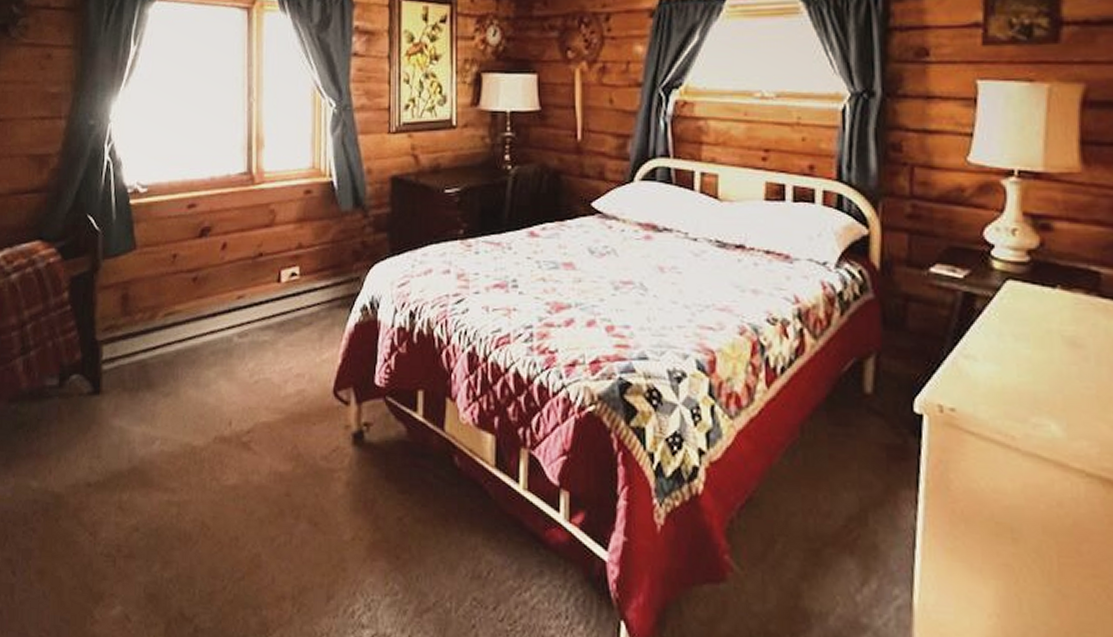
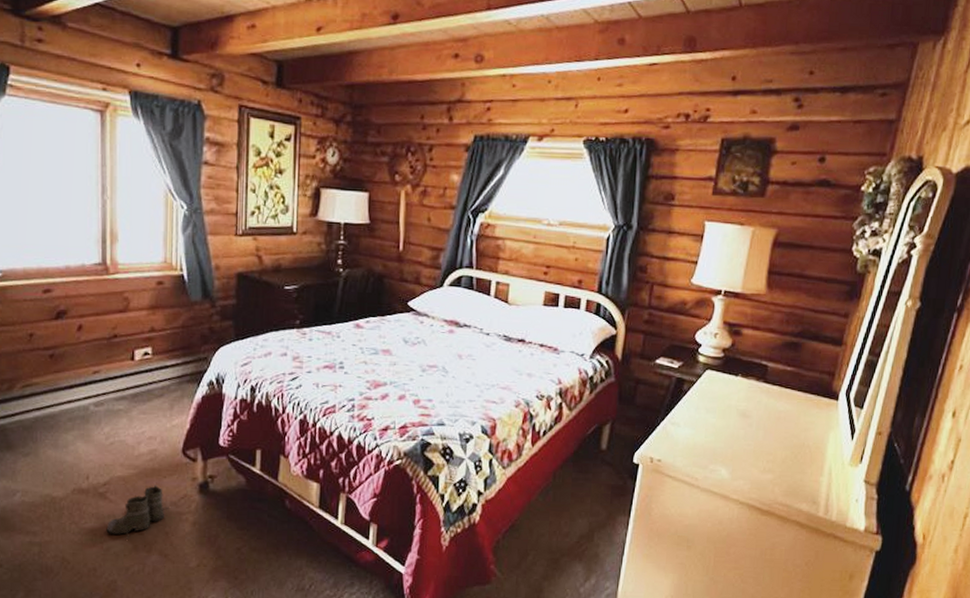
boots: none [250,434,315,502] -> present [106,485,166,540]

